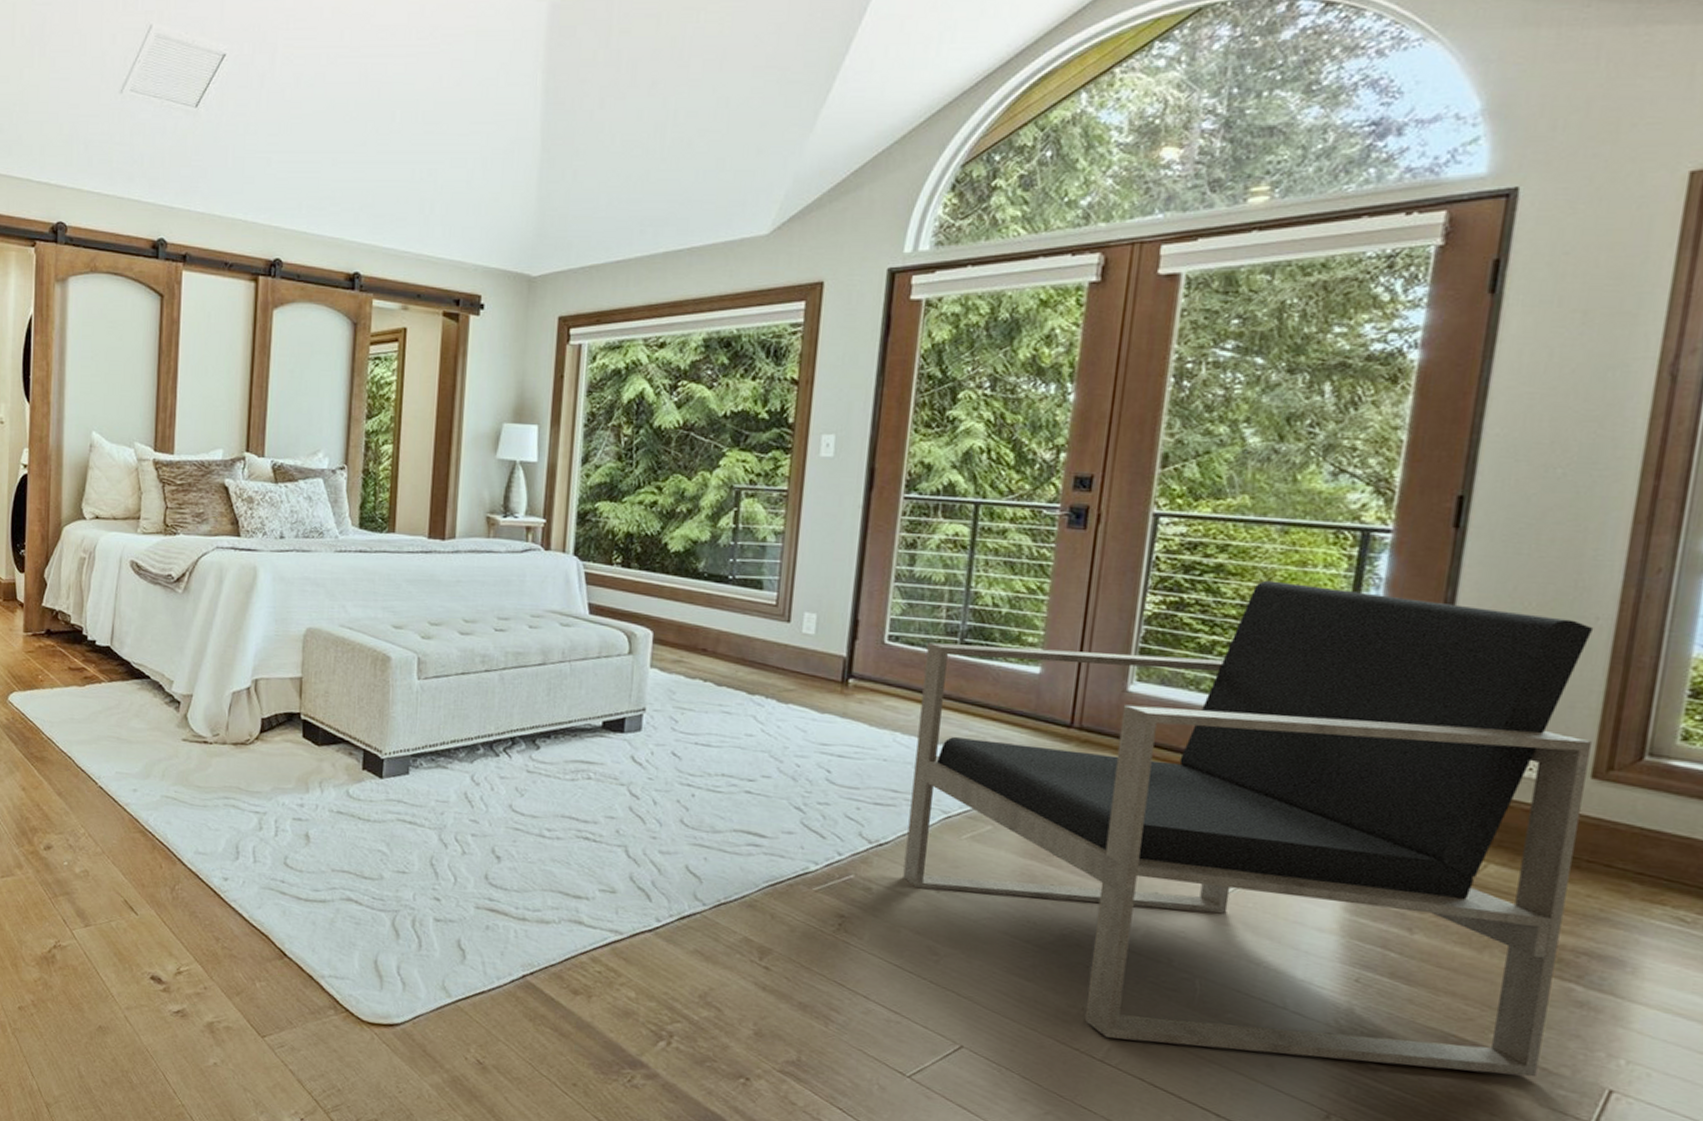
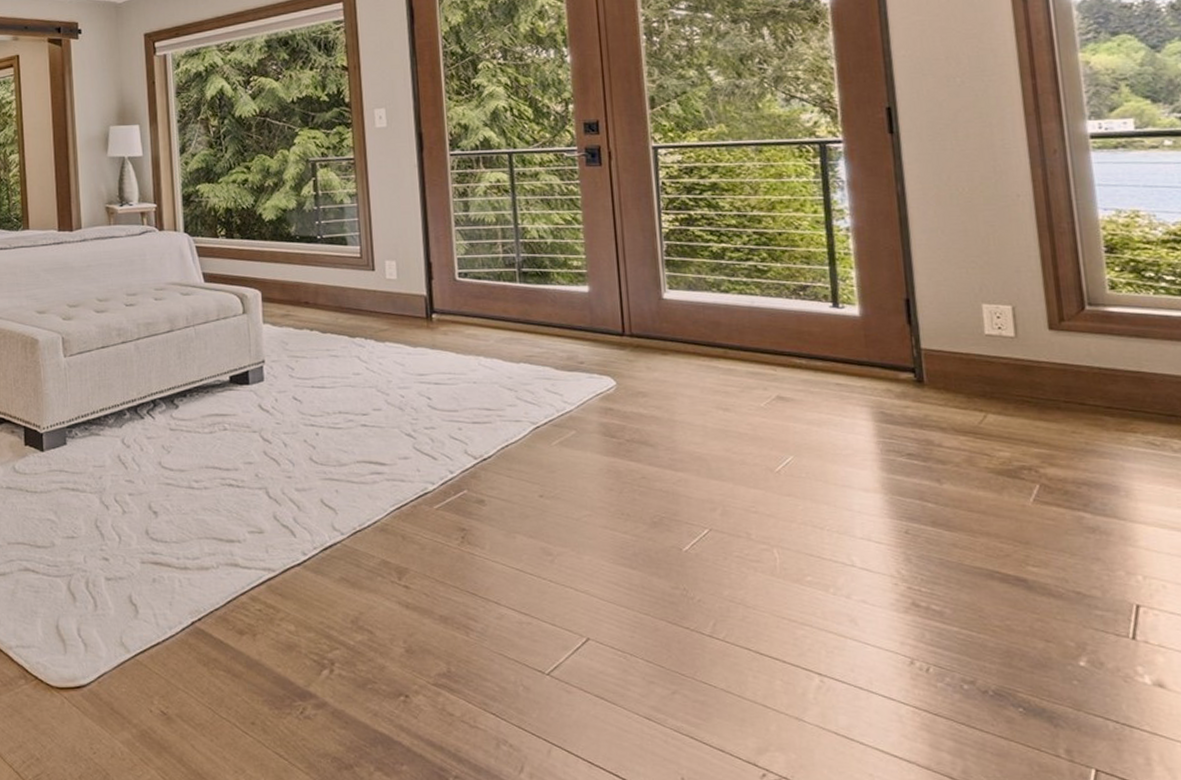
armchair: present [903,580,1594,1077] -> none [492,192,1074,614]

